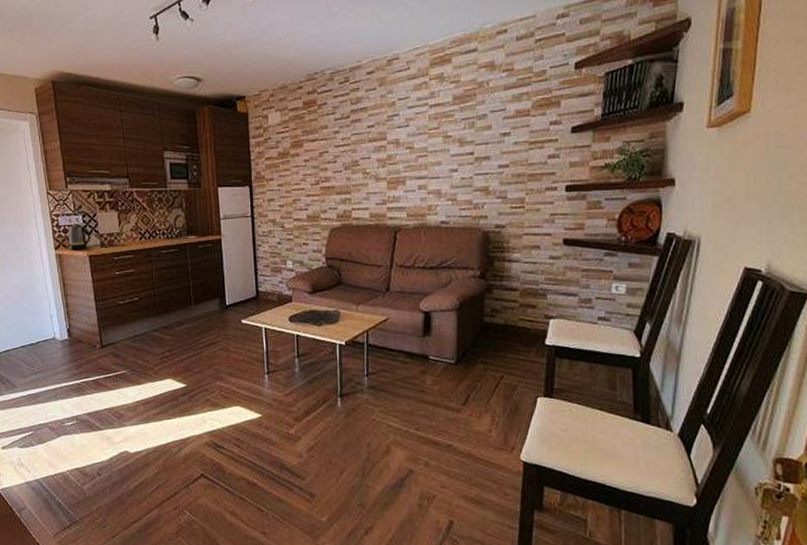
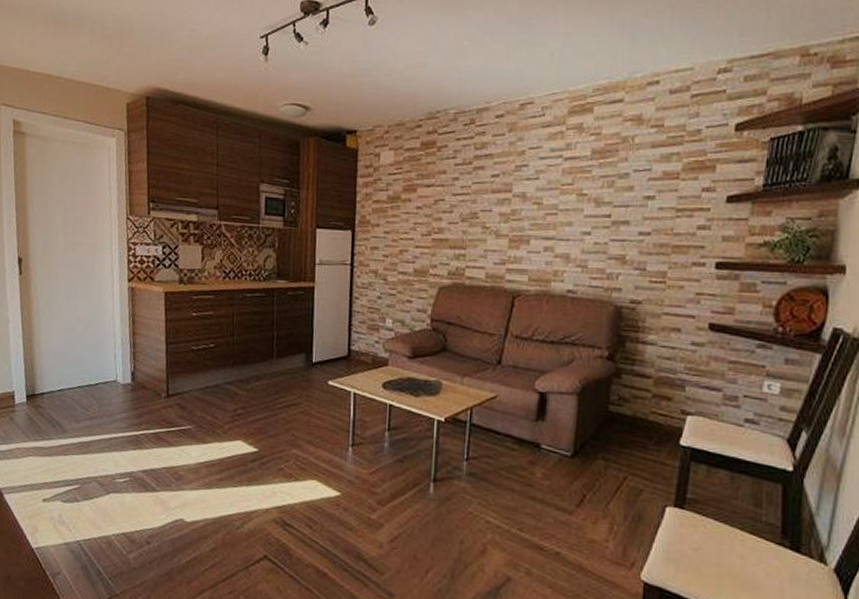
kettle: present [67,225,91,250] -> none [144,256,170,285]

